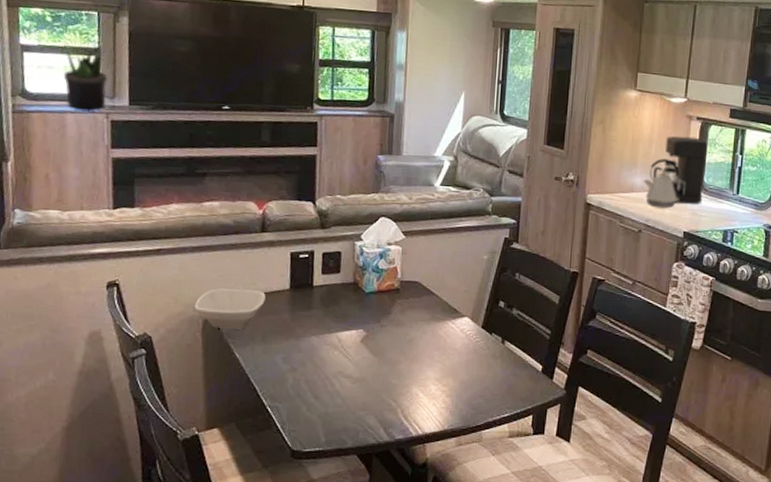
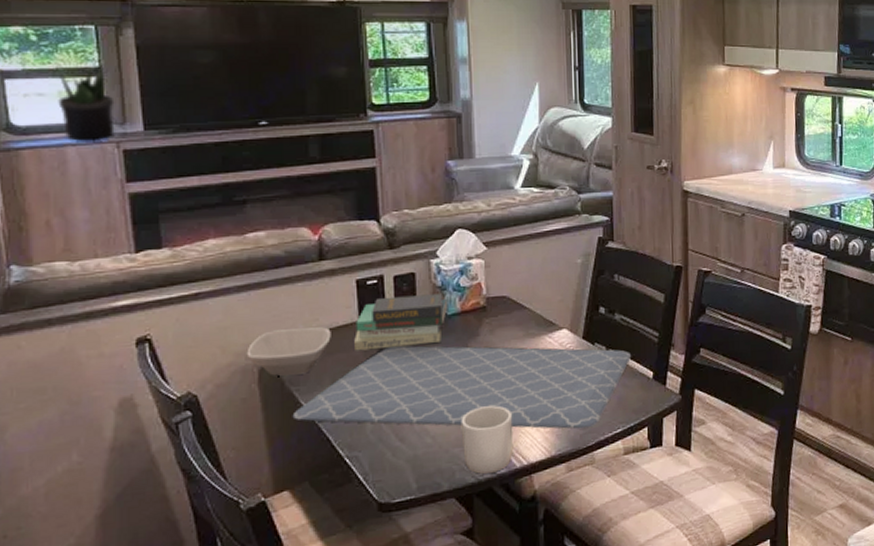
placemat: none [227,313,525,409] -> present [292,345,632,430]
books: none [284,270,367,316] -> present [354,294,448,351]
mug: none [367,377,414,437] -> present [460,405,513,474]
kettle: present [643,158,680,209] -> none [741,135,781,189]
coffee maker: present [653,136,708,203] -> none [751,109,806,181]

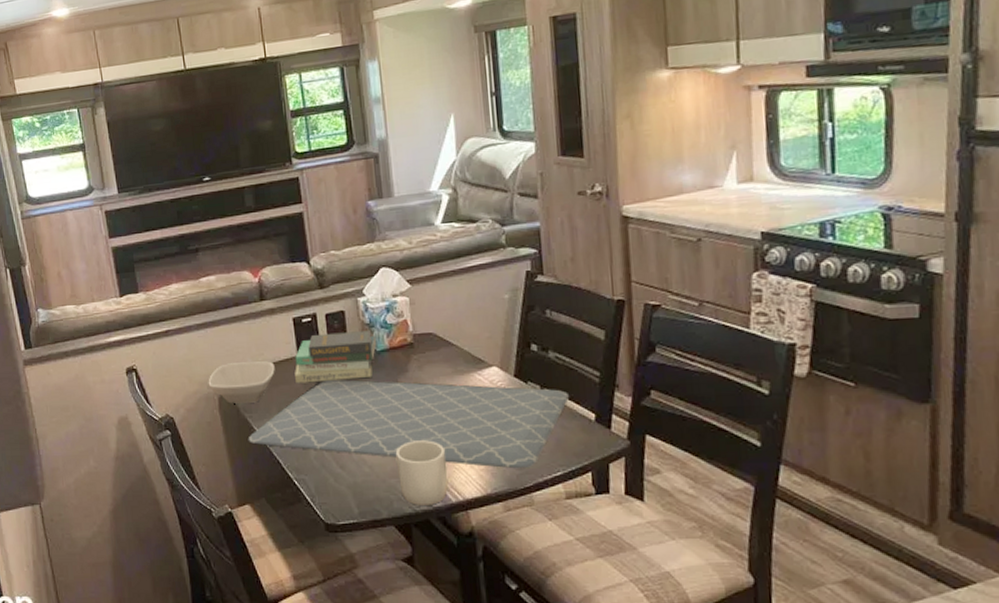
planter: present [56,66,115,141] -> none [54,143,98,206]

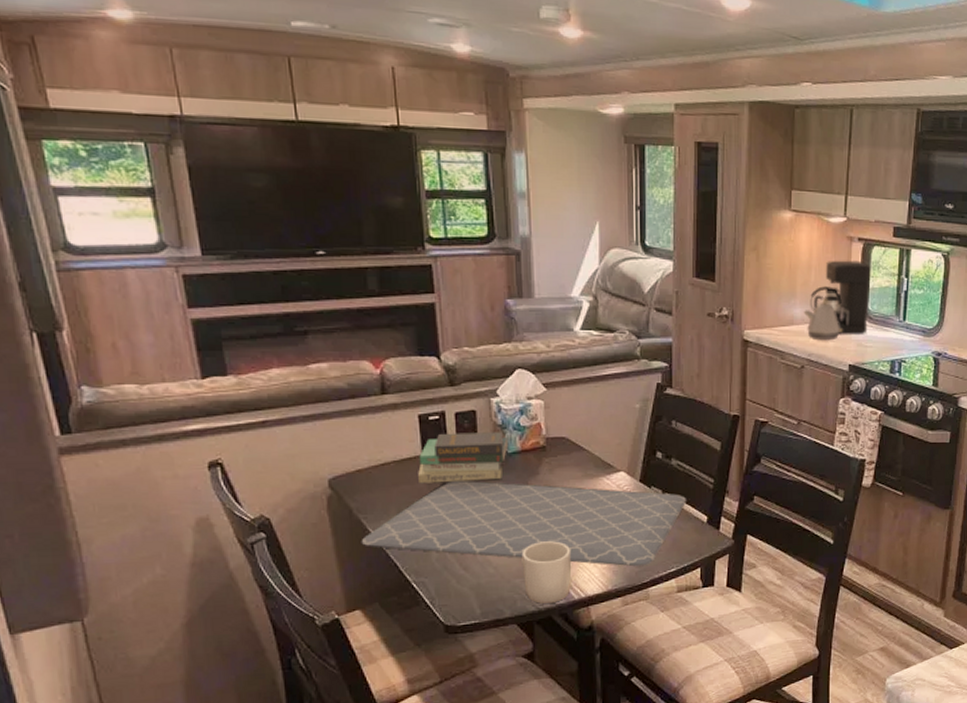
bowl: present [208,361,275,404] -> none [315,459,396,504]
kettle: none [694,145,749,209] -> present [803,286,843,341]
coffee maker: none [707,111,782,198] -> present [814,260,871,334]

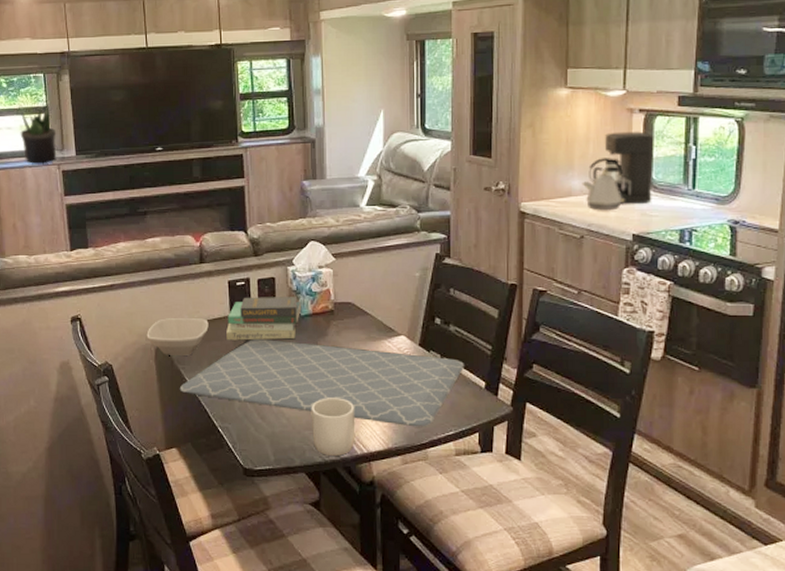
planter: none [108,184,173,264] -> present [19,106,57,164]
bowl: none [315,459,396,504] -> present [146,318,209,355]

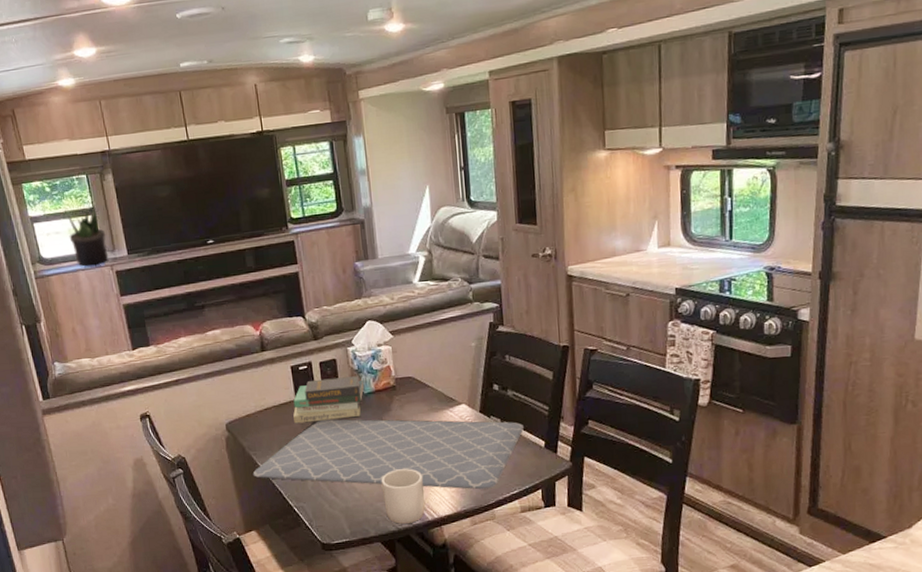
bowl: present [146,318,209,355] -> none [216,405,276,443]
kettle: present [582,158,625,211] -> none [625,215,666,269]
coffee maker: present [593,131,654,204] -> none [634,187,692,260]

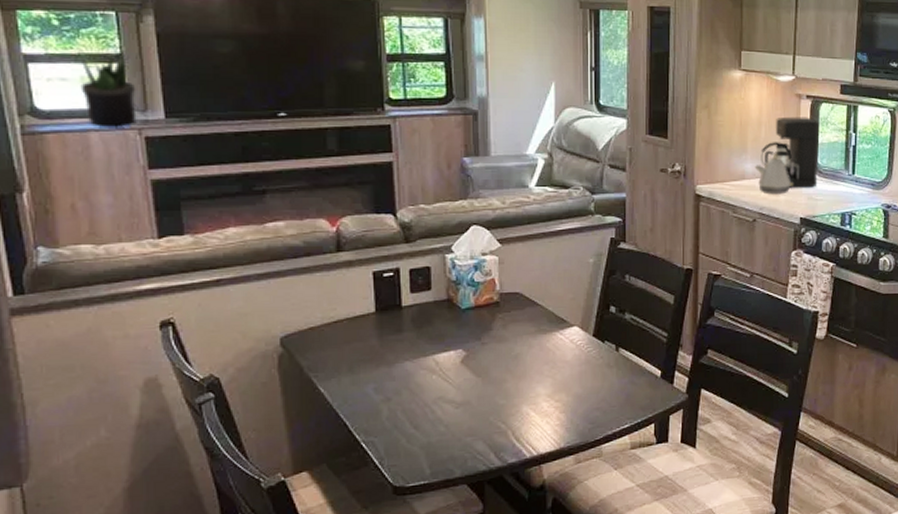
placemat: present [252,418,525,490] -> none [310,336,641,423]
books: present [293,376,365,424] -> none [371,288,463,341]
mug: present [381,468,425,524] -> none [473,398,524,463]
kettle: none [625,215,666,269] -> present [754,142,793,195]
coffee maker: none [634,187,692,260] -> present [765,116,820,188]

